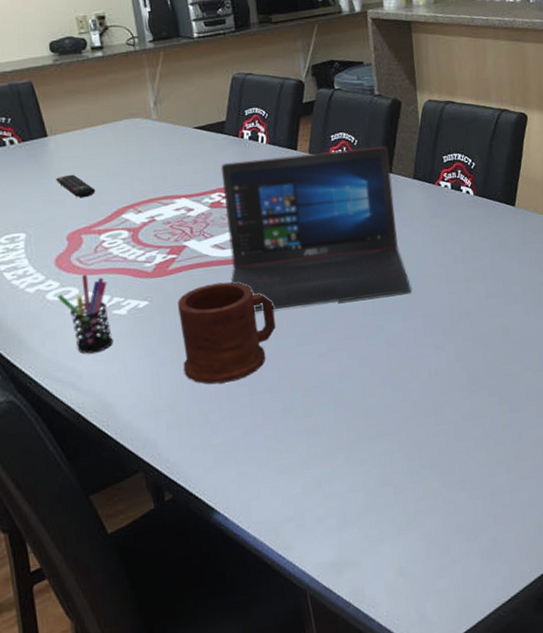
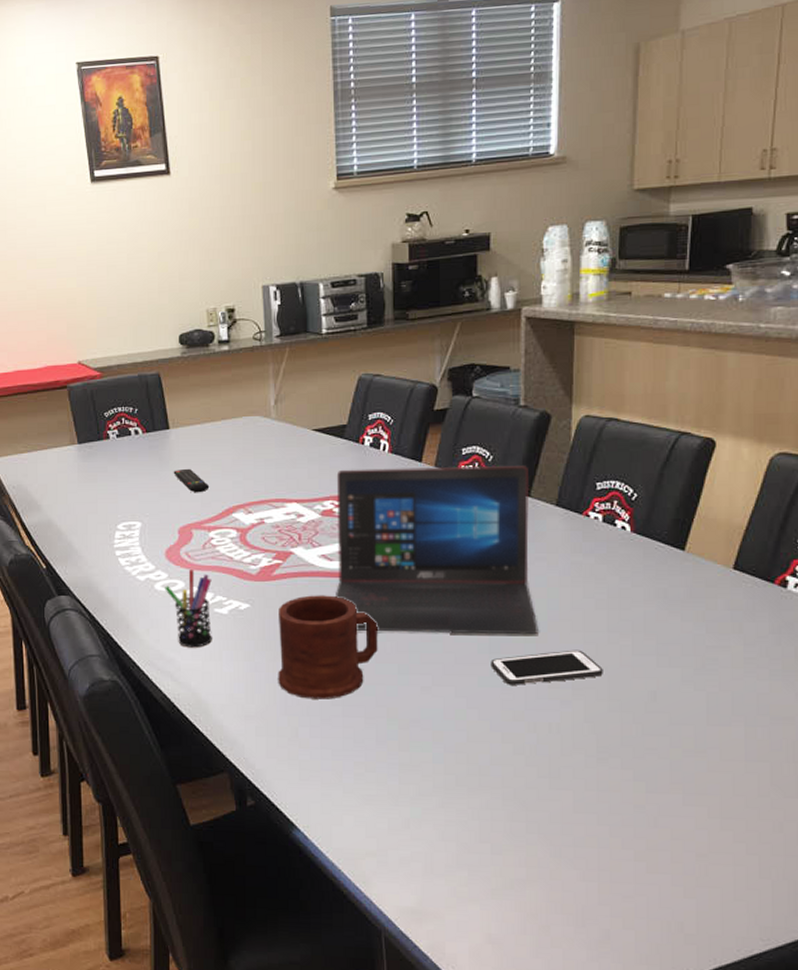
cell phone: none [375,300,466,341] -> present [490,649,603,685]

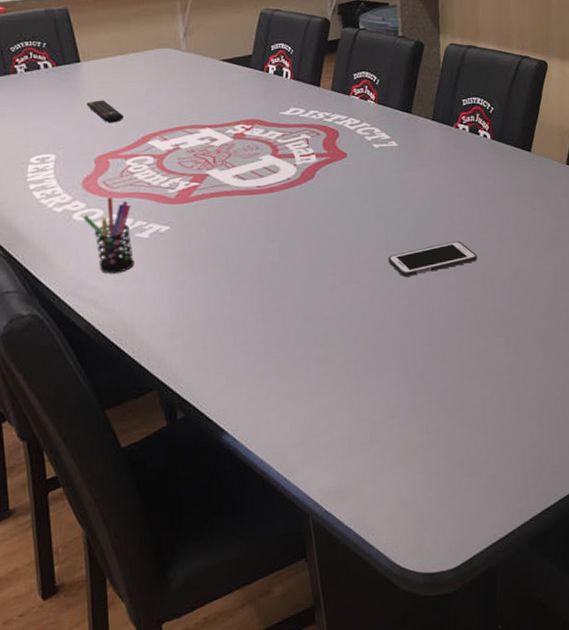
mug: present [278,595,378,699] -> none [198,211,291,310]
laptop: present [334,466,539,635] -> none [245,87,425,242]

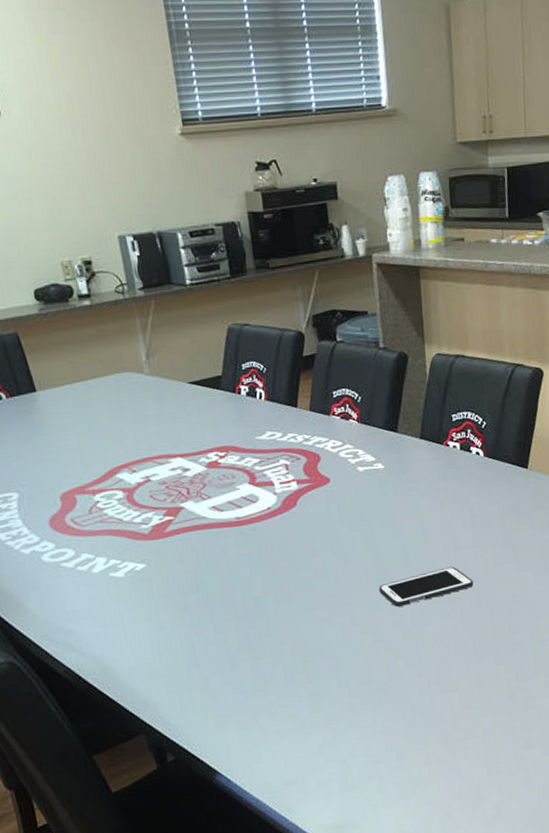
pen holder: present [83,196,134,274] -> none [53,535,111,617]
remote control: present [86,99,125,122] -> none [46,431,89,456]

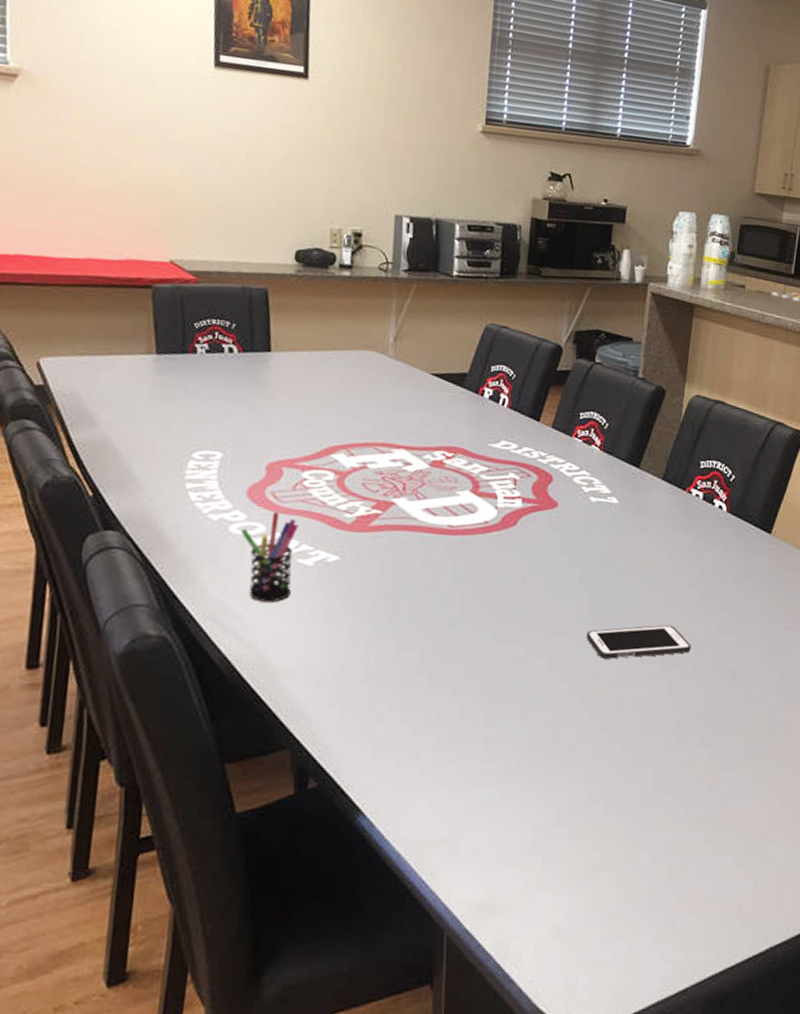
pen holder: none [53,535,111,617] -> present [241,511,299,603]

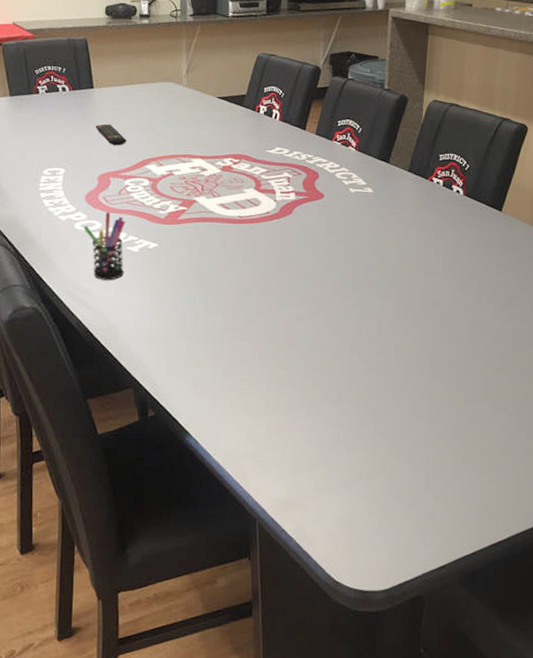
remote control: none [269,397,310,426] -> present [95,124,127,145]
cell phone: present [586,624,691,659] -> none [352,288,438,316]

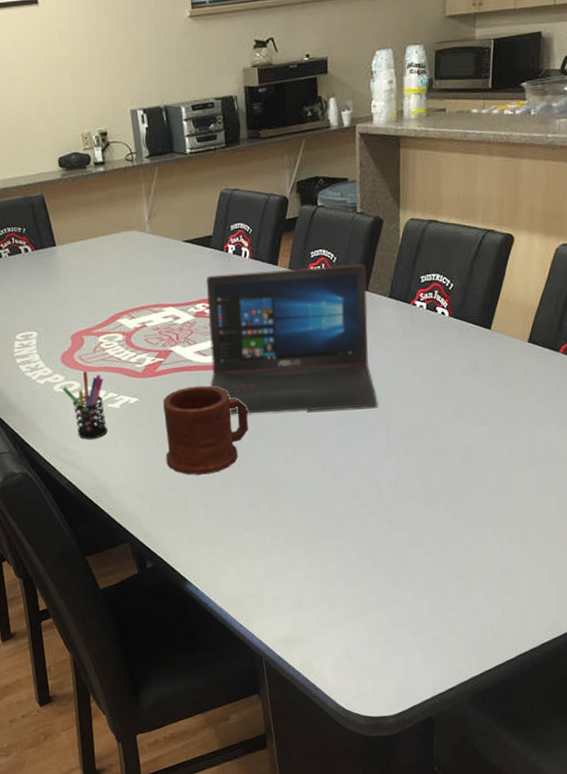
remote control: present [95,124,127,145] -> none [62,281,96,302]
mug: none [179,237,264,326] -> present [163,385,248,475]
laptop: none [229,132,391,275] -> present [206,264,378,414]

